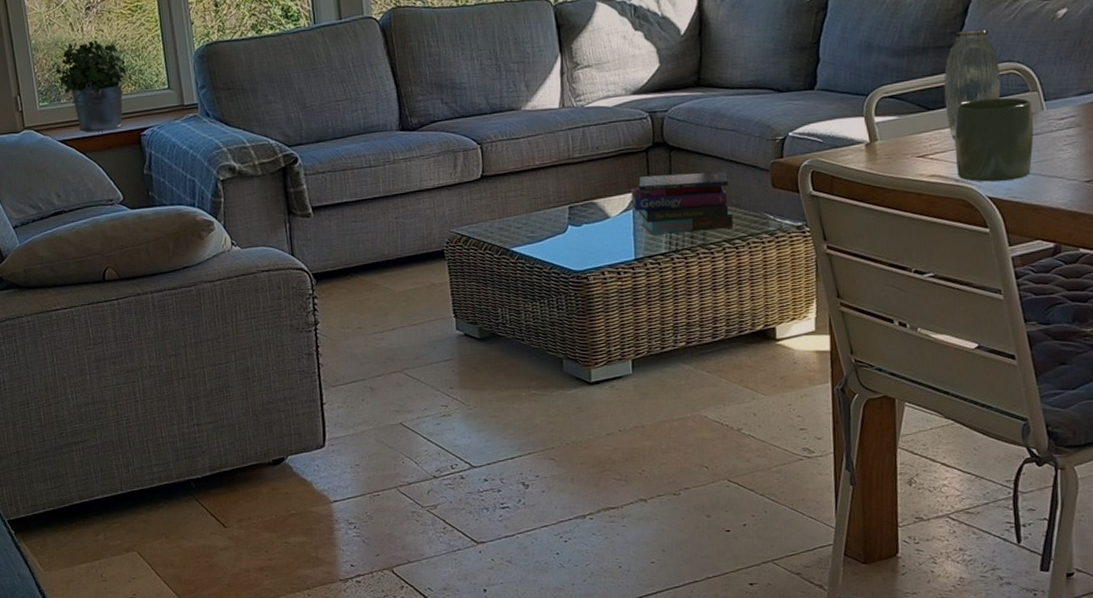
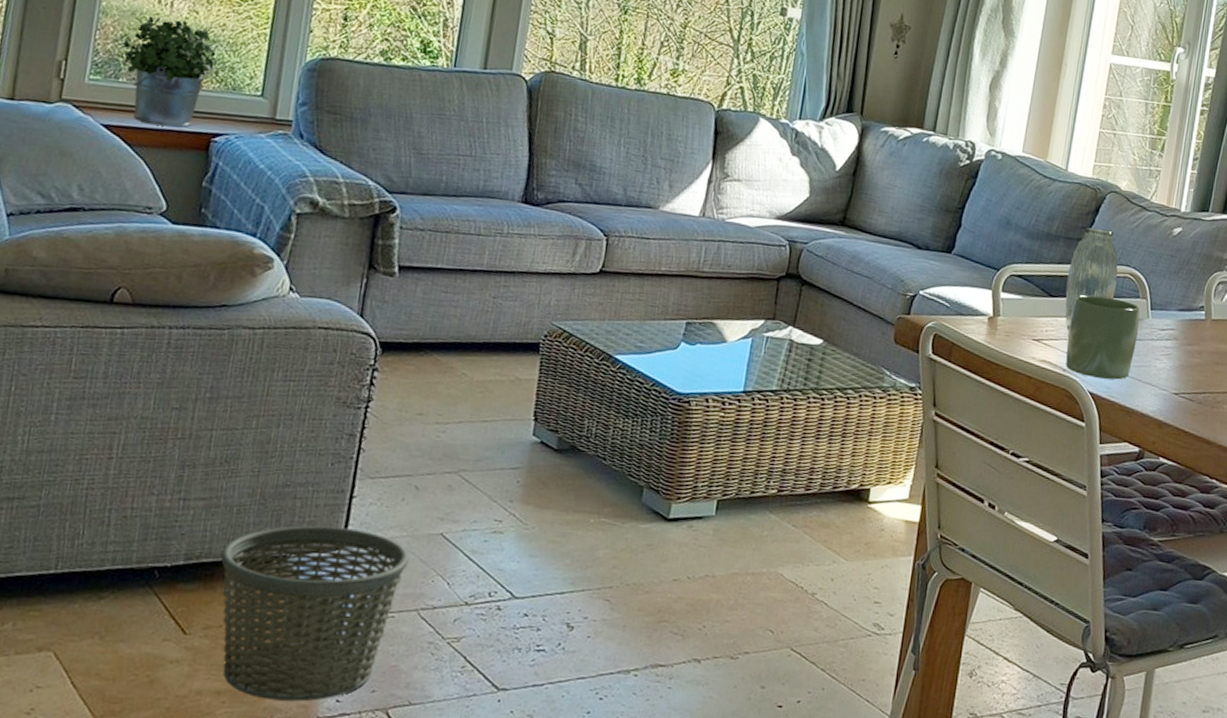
basket: none [235,429,380,570] -> present [220,525,410,702]
books: present [630,171,734,235] -> none [751,306,854,377]

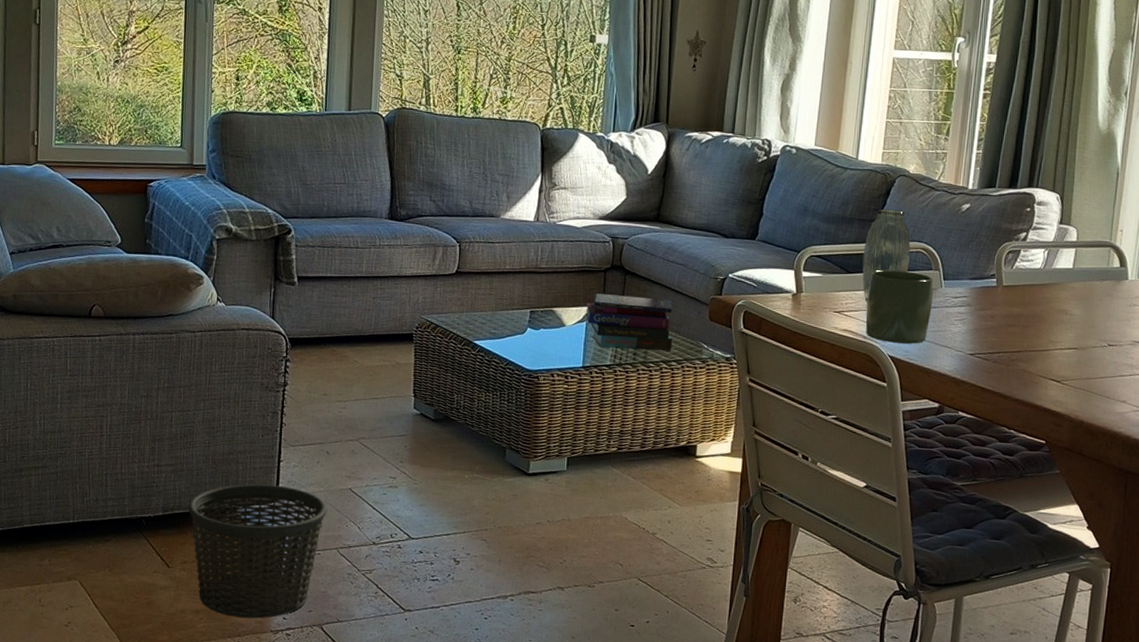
potted plant: present [121,16,217,127] -> none [75,90,146,177]
books: none [751,306,854,377] -> present [585,294,673,351]

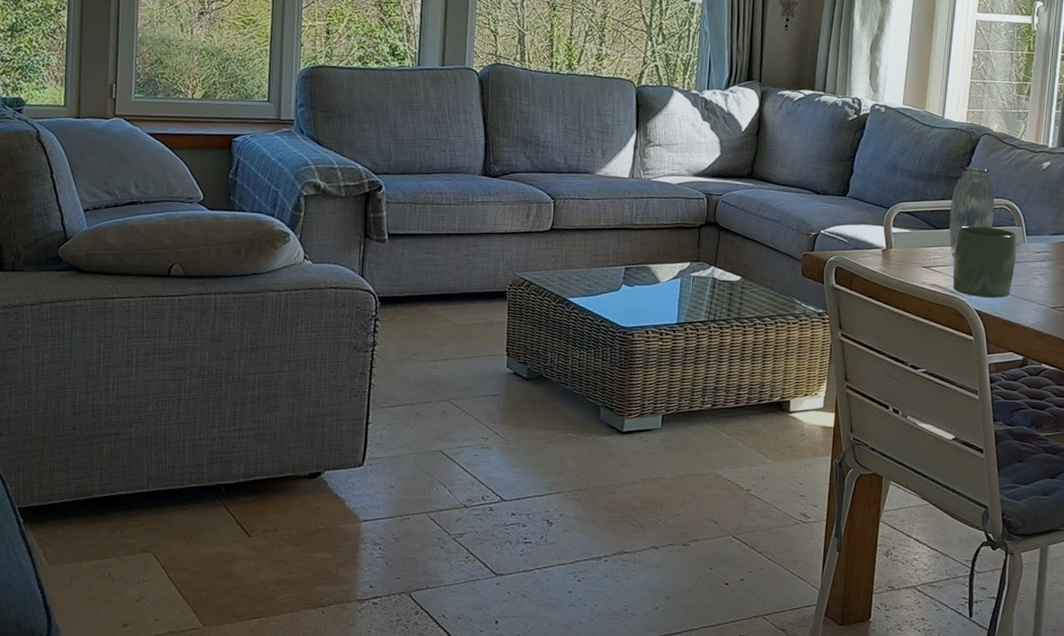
basket: present [188,483,327,619] -> none [270,447,417,588]
books: present [585,294,673,351] -> none [680,250,766,306]

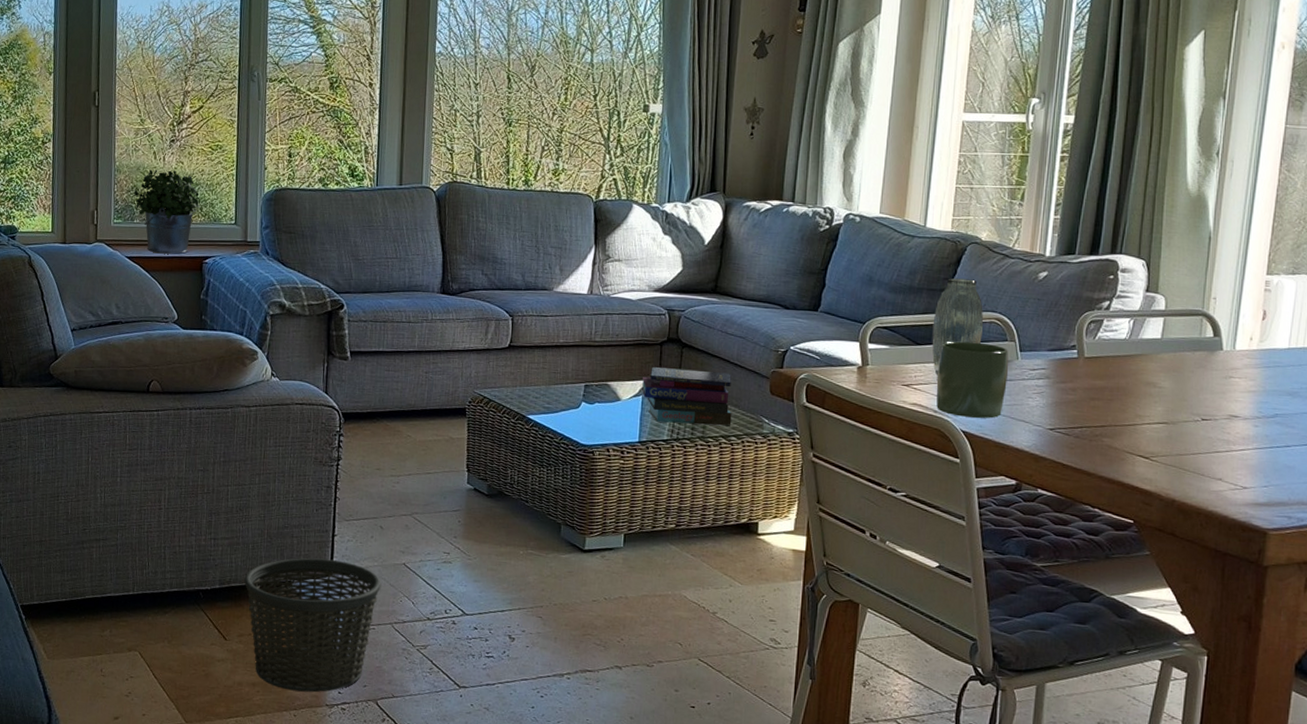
potted plant: none [157,42,231,132] -> present [133,169,201,254]
basket: none [270,447,417,588] -> present [244,557,382,693]
books: none [680,250,766,306] -> present [641,367,732,425]

